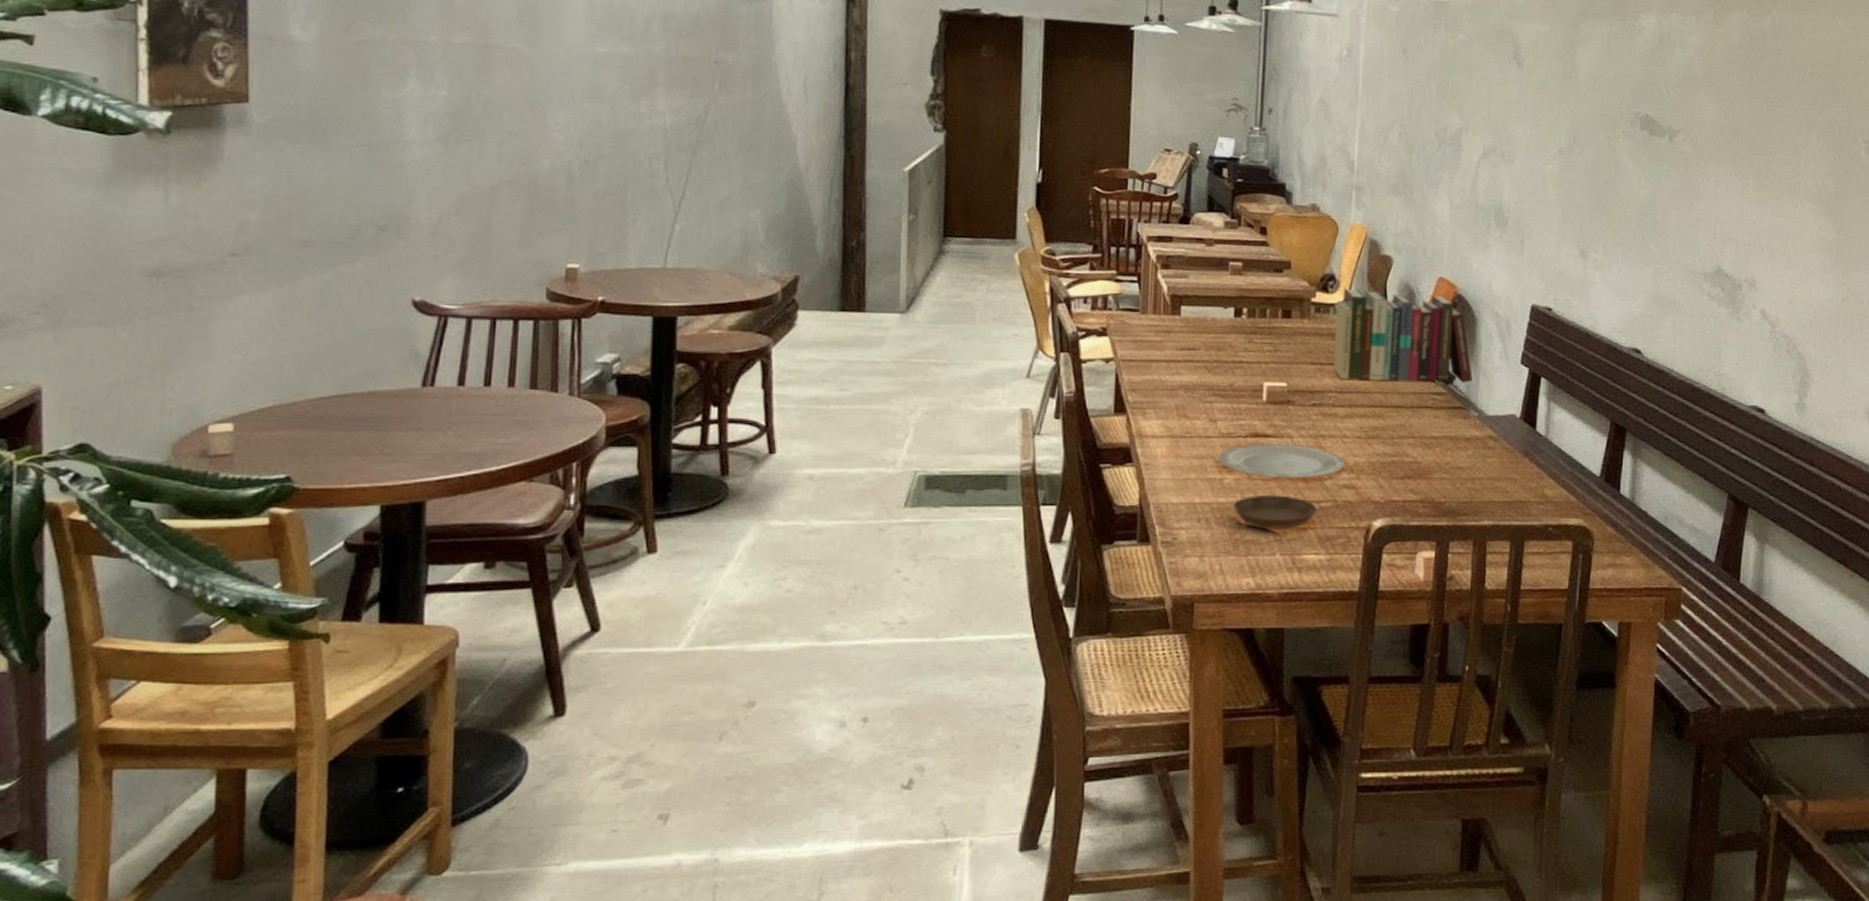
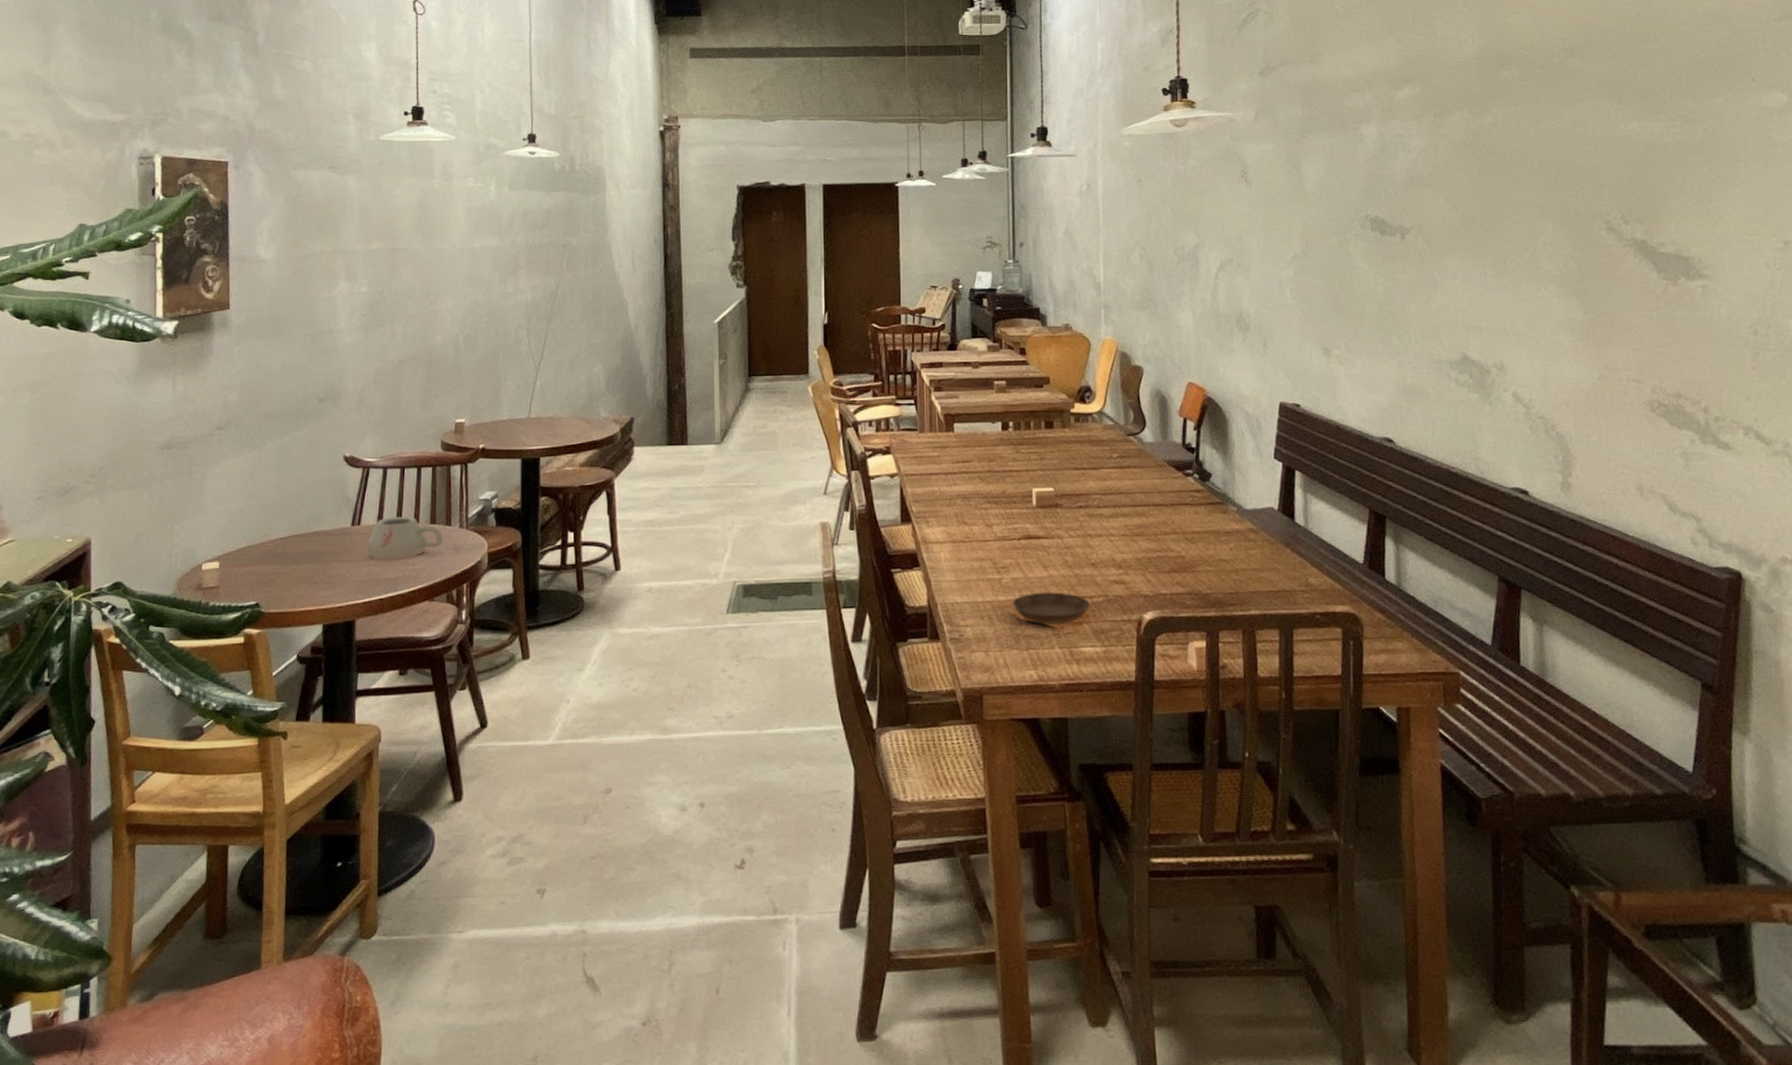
cup: none [443,378,546,431] -> present [367,517,443,560]
plate: present [1218,444,1346,479] -> none [996,545,1114,577]
books: present [1333,288,1473,383] -> none [1094,398,1228,483]

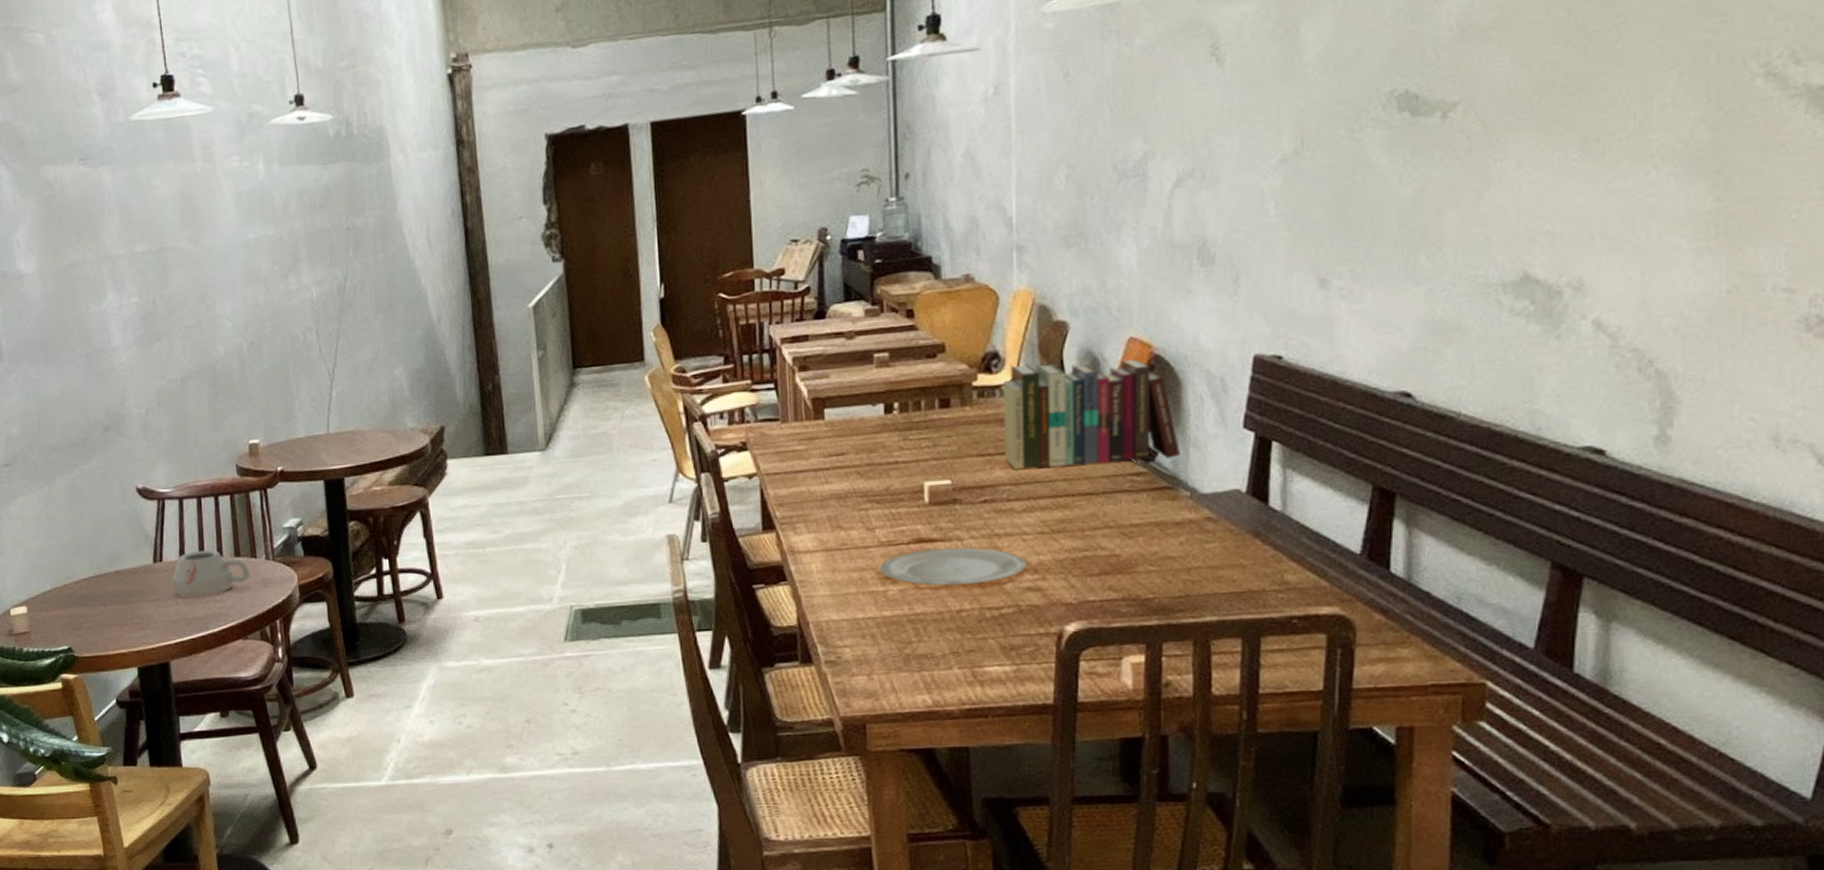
plate: none [996,545,1114,577] -> present [880,547,1028,586]
saucer: present [1013,592,1090,626] -> none [901,603,997,643]
books: none [1094,398,1228,483] -> present [1003,358,1180,470]

